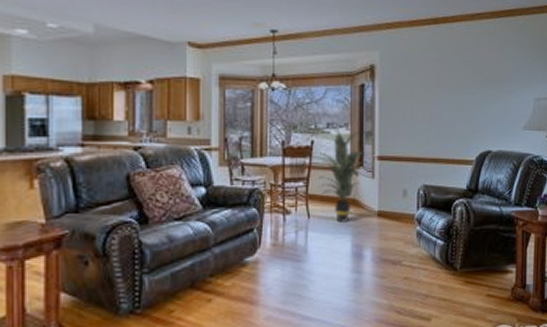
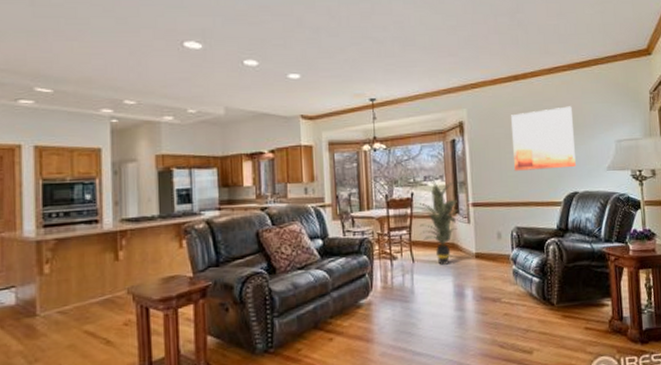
wall art: none [427,57,492,125] -> present [511,106,576,171]

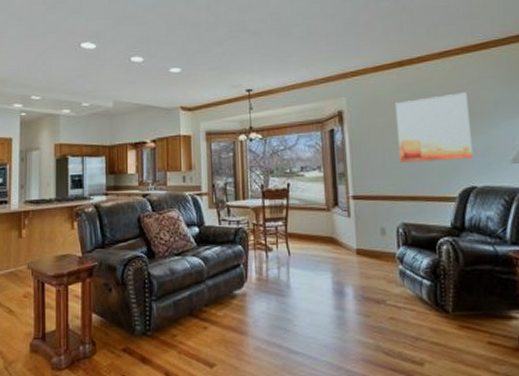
indoor plant: present [410,178,462,265] -> none [286,169,341,260]

